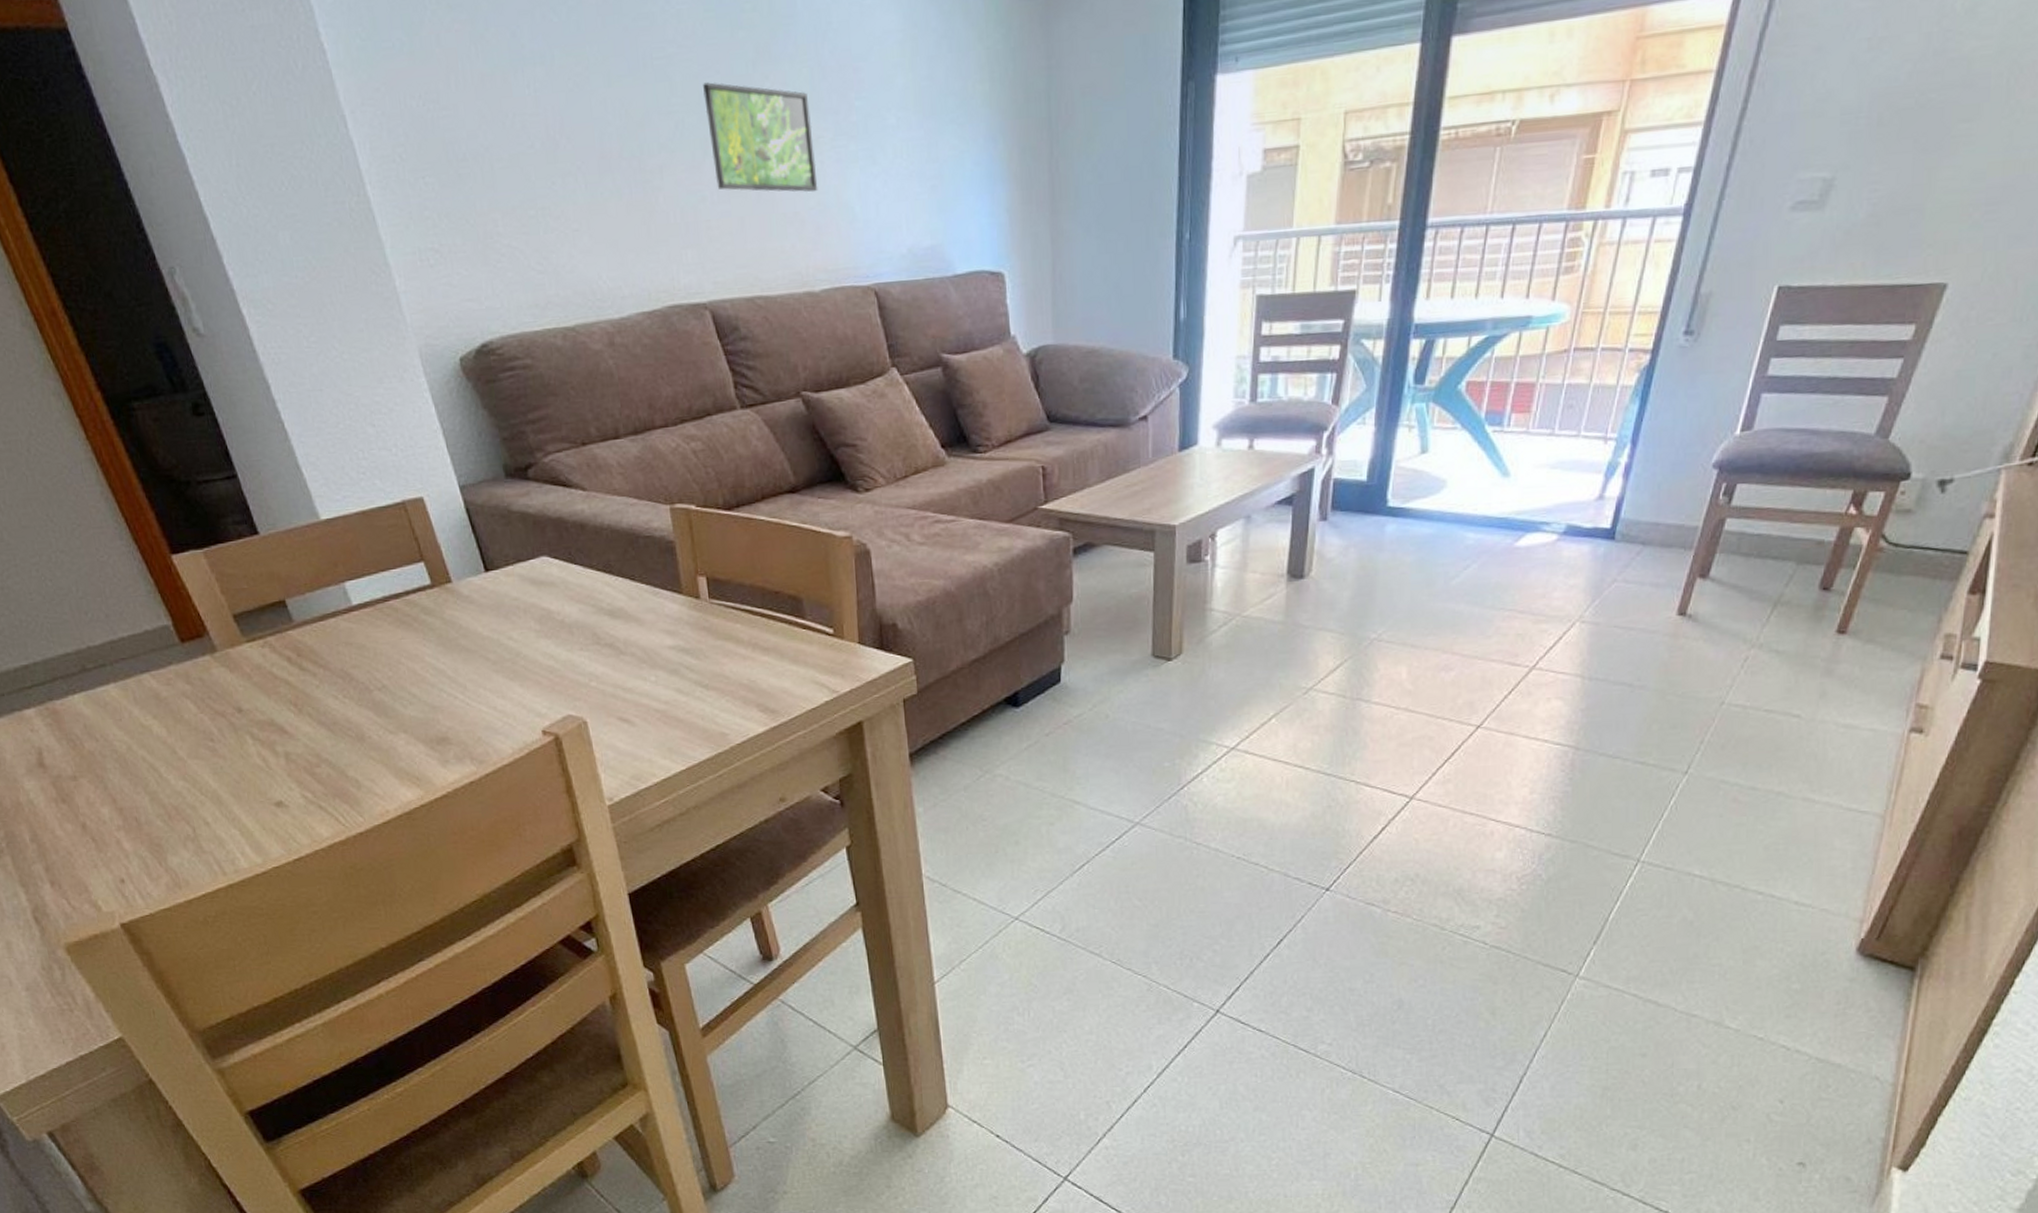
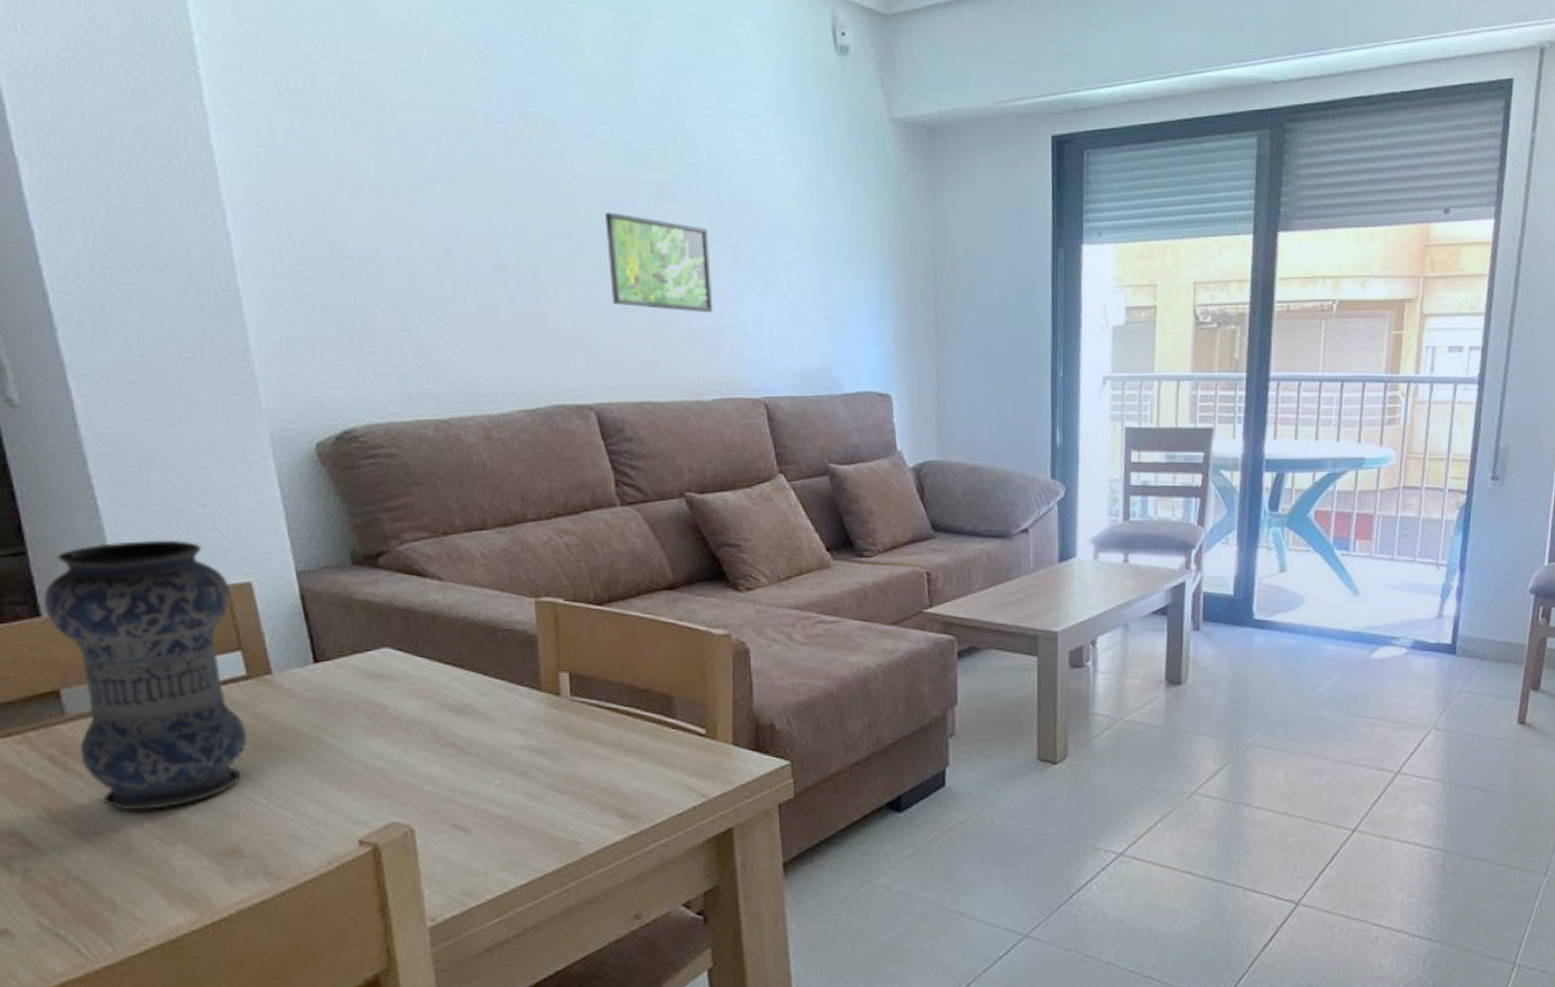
vase: none [257,459,441,704] -> present [44,539,248,811]

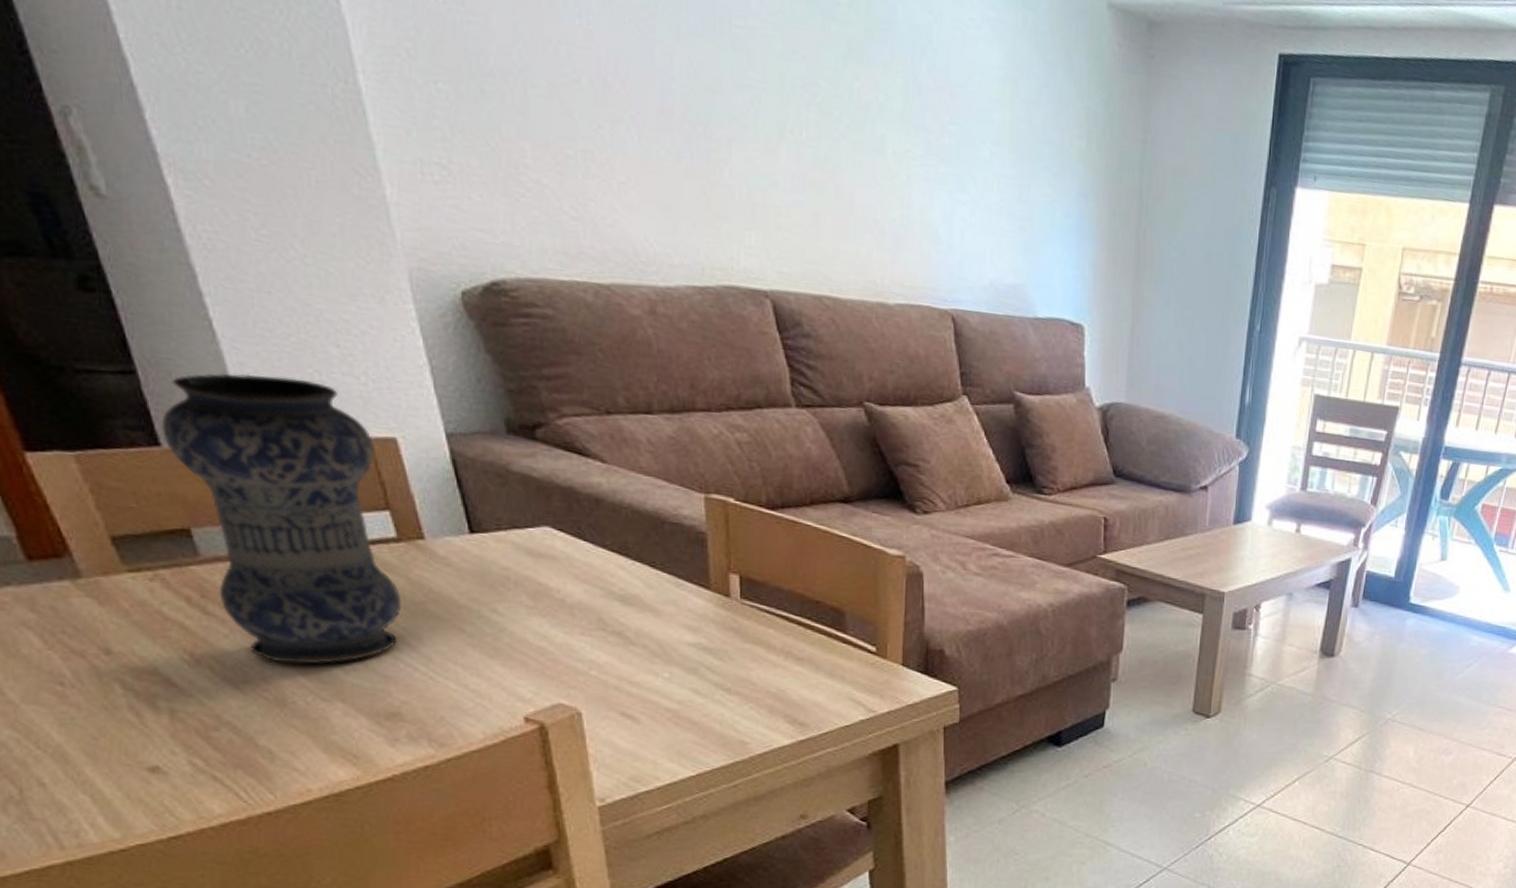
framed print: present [605,212,713,313] -> none [786,65,902,205]

